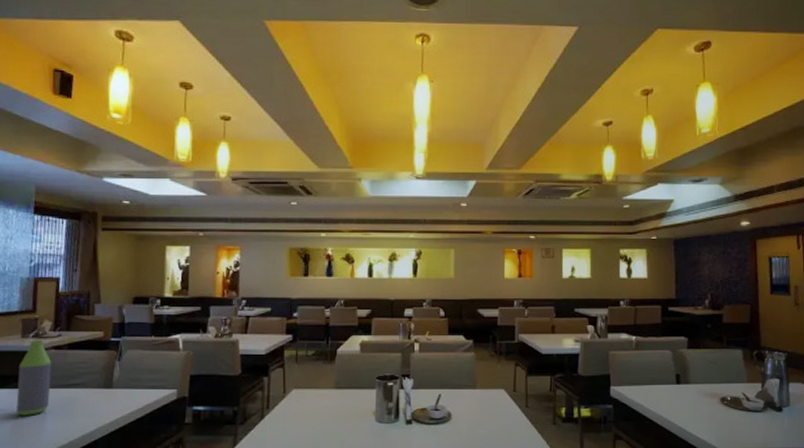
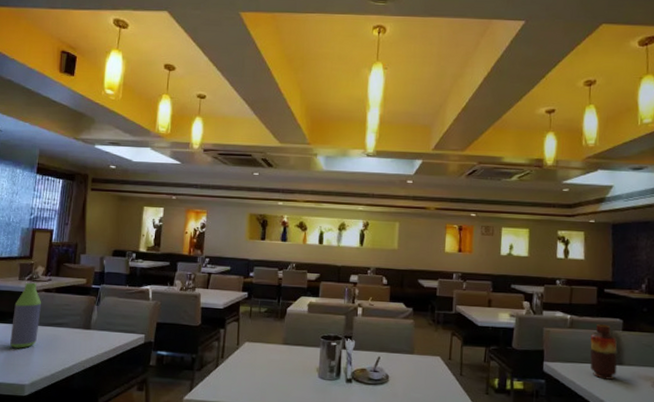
vase: none [656,343,684,400] -> present [590,323,617,380]

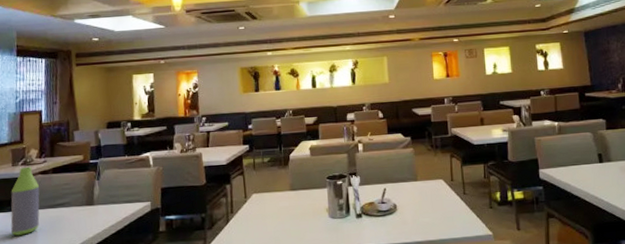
vase: present [590,323,617,380] -> none [578,126,607,178]

